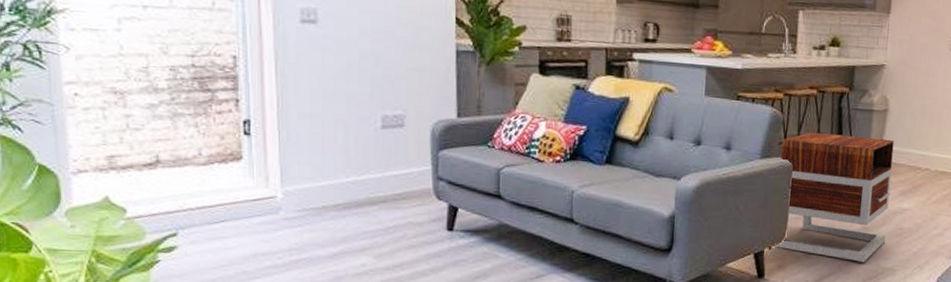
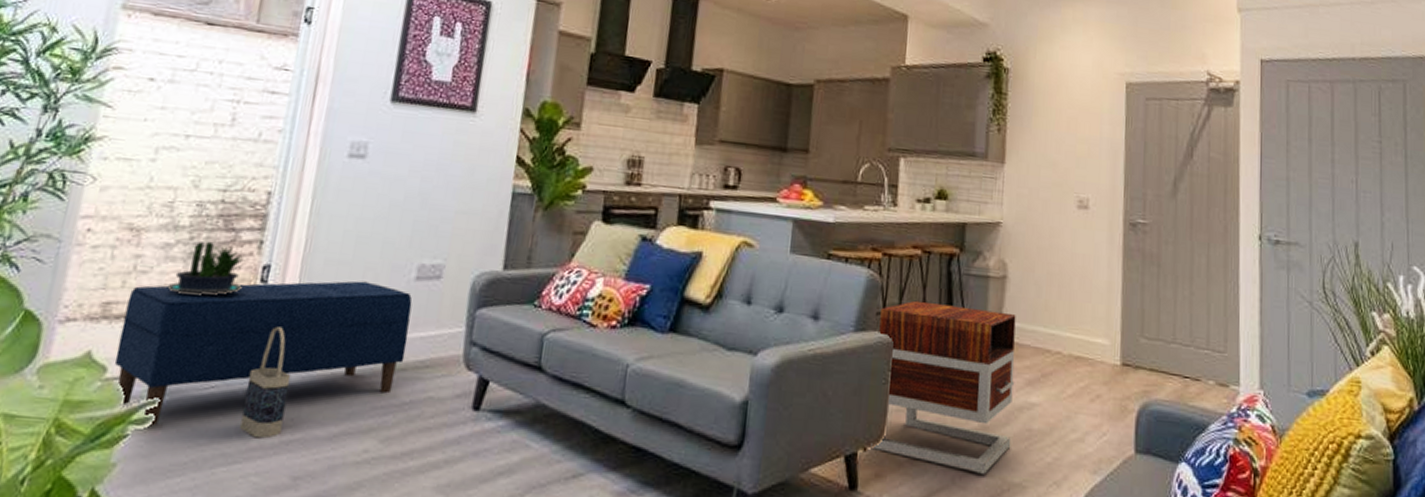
bench: none [129,131,383,253] -> present [114,281,413,427]
potted plant: none [161,101,228,148] -> present [167,241,246,296]
bag: none [251,171,289,259] -> present [240,326,292,439]

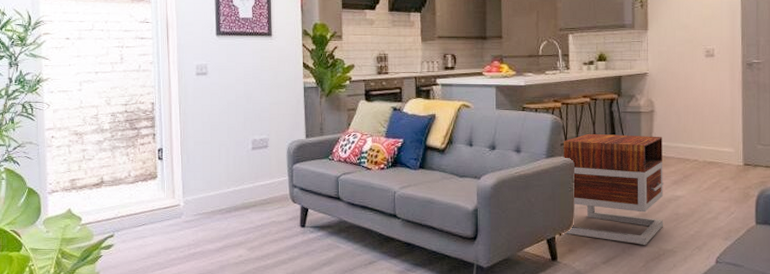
bench: present [114,281,413,427] -> none [84,153,254,250]
potted plant: present [167,241,246,296] -> none [105,137,148,171]
bag: present [240,326,292,439] -> none [163,186,188,253]

